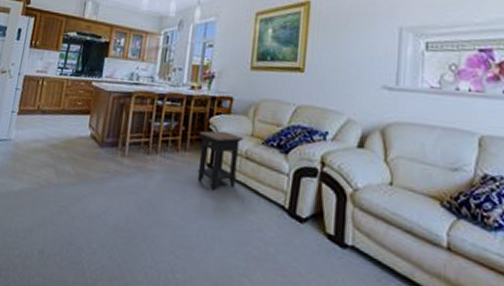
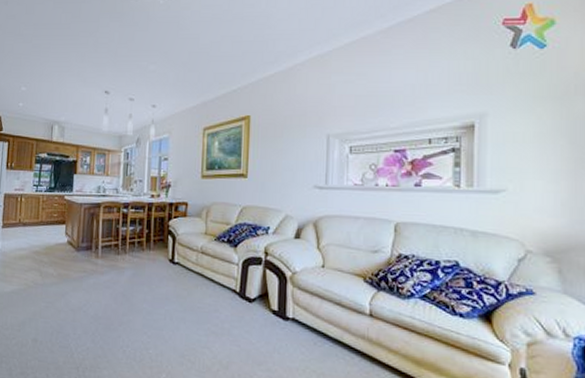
side table: present [197,130,244,190] -> none [161,231,199,281]

